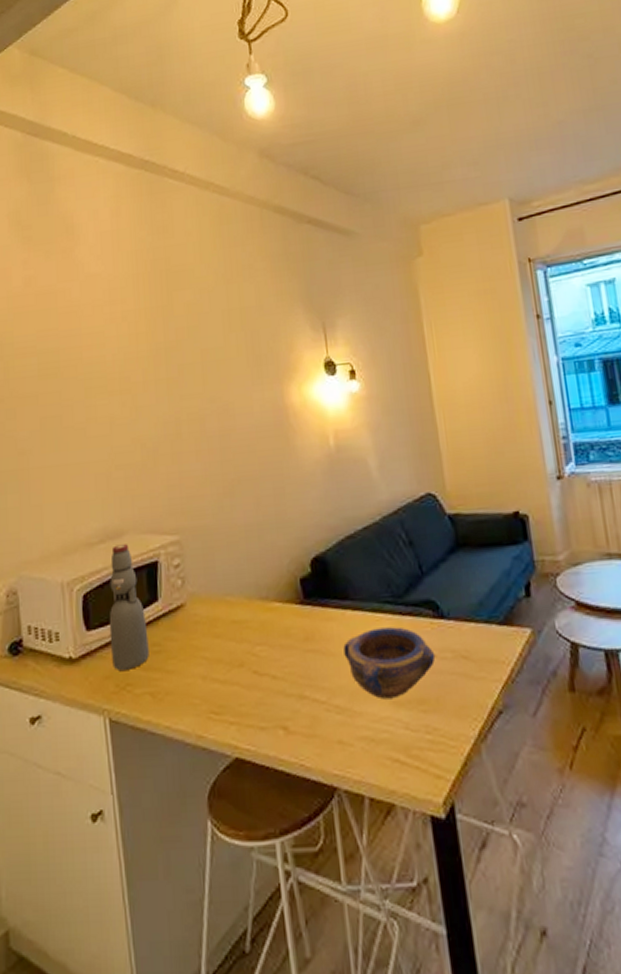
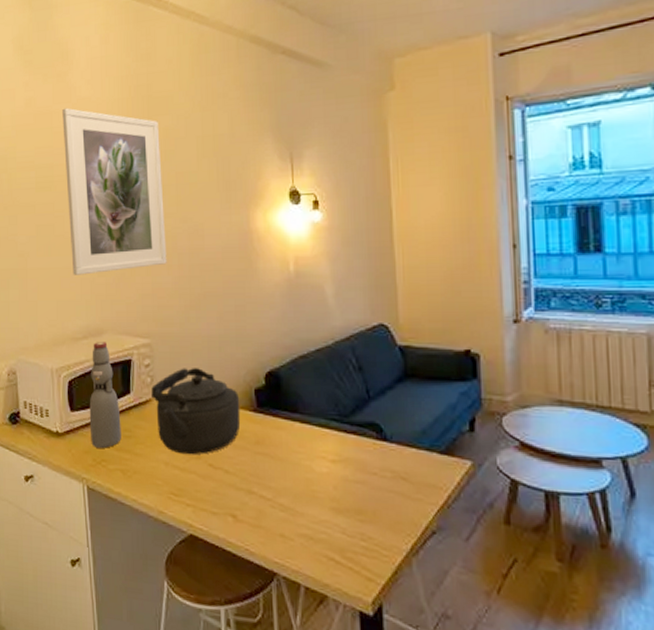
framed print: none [68,286,195,471] -> present [62,108,167,275]
kettle: none [183,562,287,664] -> present [151,368,241,455]
bowl: present [343,626,436,700] -> none [290,441,376,506]

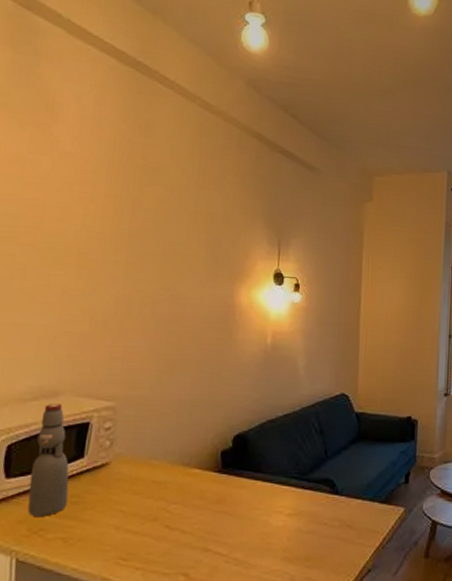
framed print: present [62,108,167,275] -> none [29,159,151,333]
kettle: present [151,368,241,455] -> none [109,431,206,518]

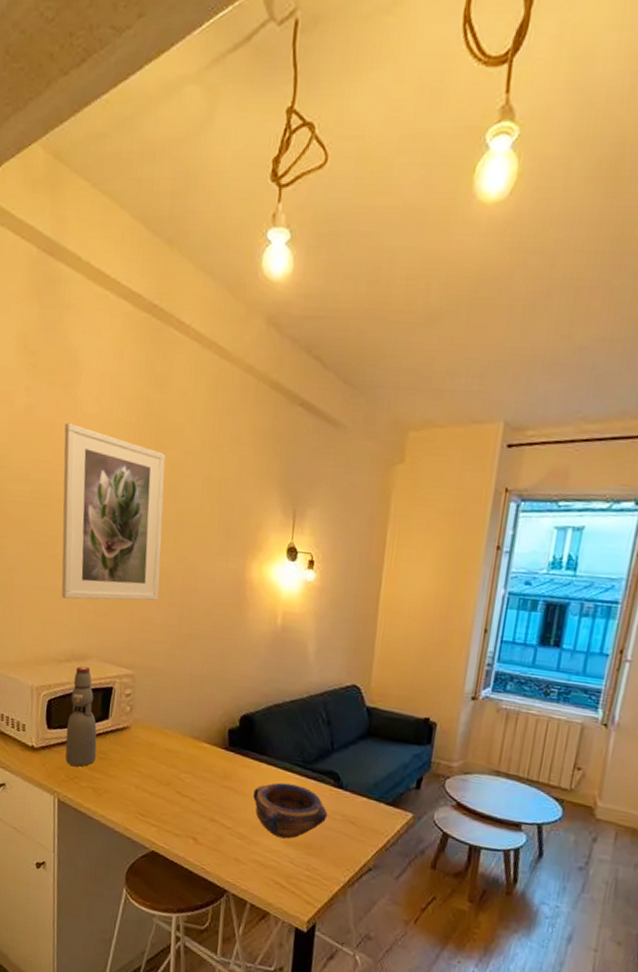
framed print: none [29,159,151,333] -> present [61,422,166,601]
bowl: none [249,498,326,556] -> present [253,782,328,839]

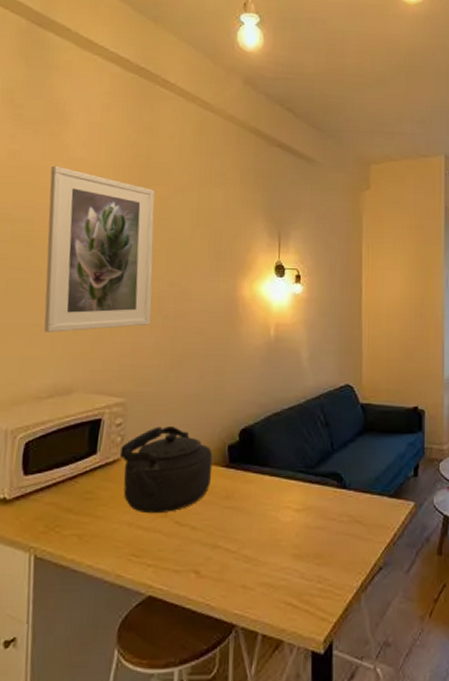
bottle: present [65,666,97,767] -> none [45,401,83,513]
kettle: none [129,701,214,782] -> present [120,426,213,514]
bowl: present [253,782,328,839] -> none [258,493,335,552]

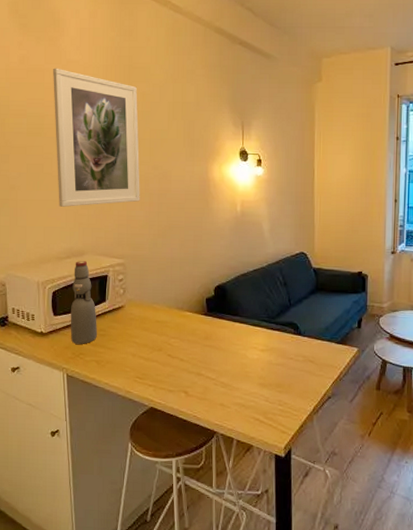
bottle: none [45,401,83,513] -> present [70,261,97,344]
kettle: present [120,426,213,514] -> none [124,282,194,348]

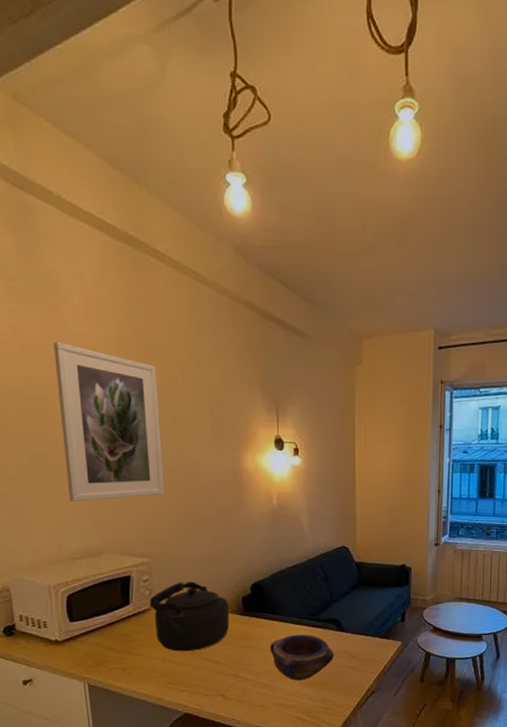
bottle: present [70,261,97,344] -> none [89,561,121,651]
kettle: none [124,282,194,348] -> present [150,582,230,652]
bowl: none [231,336,292,382] -> present [270,635,335,681]

